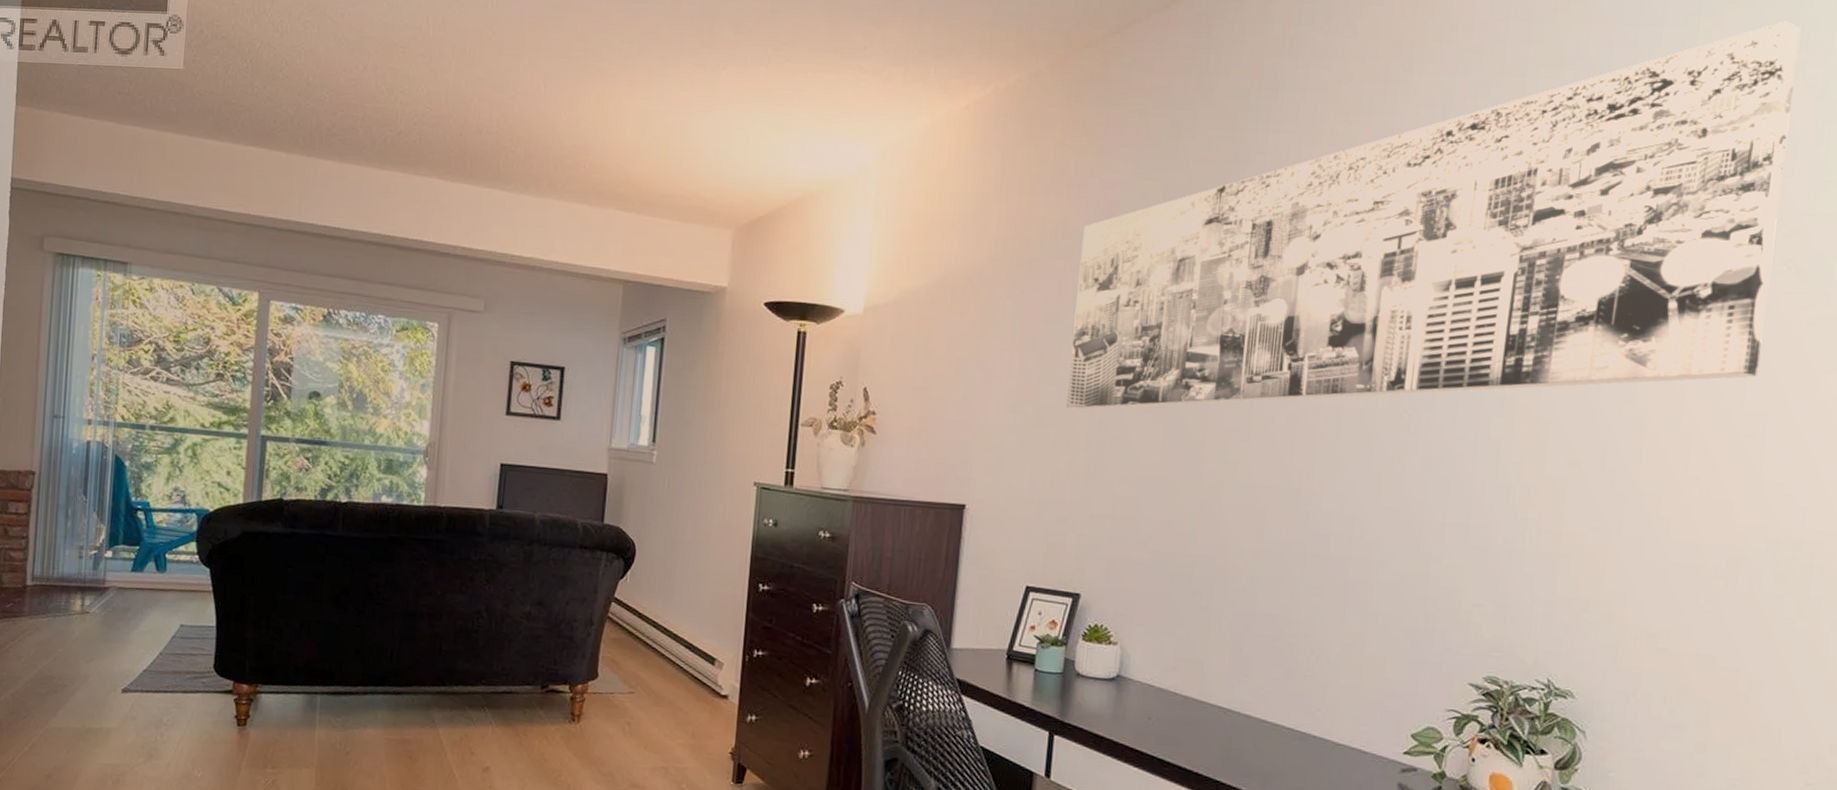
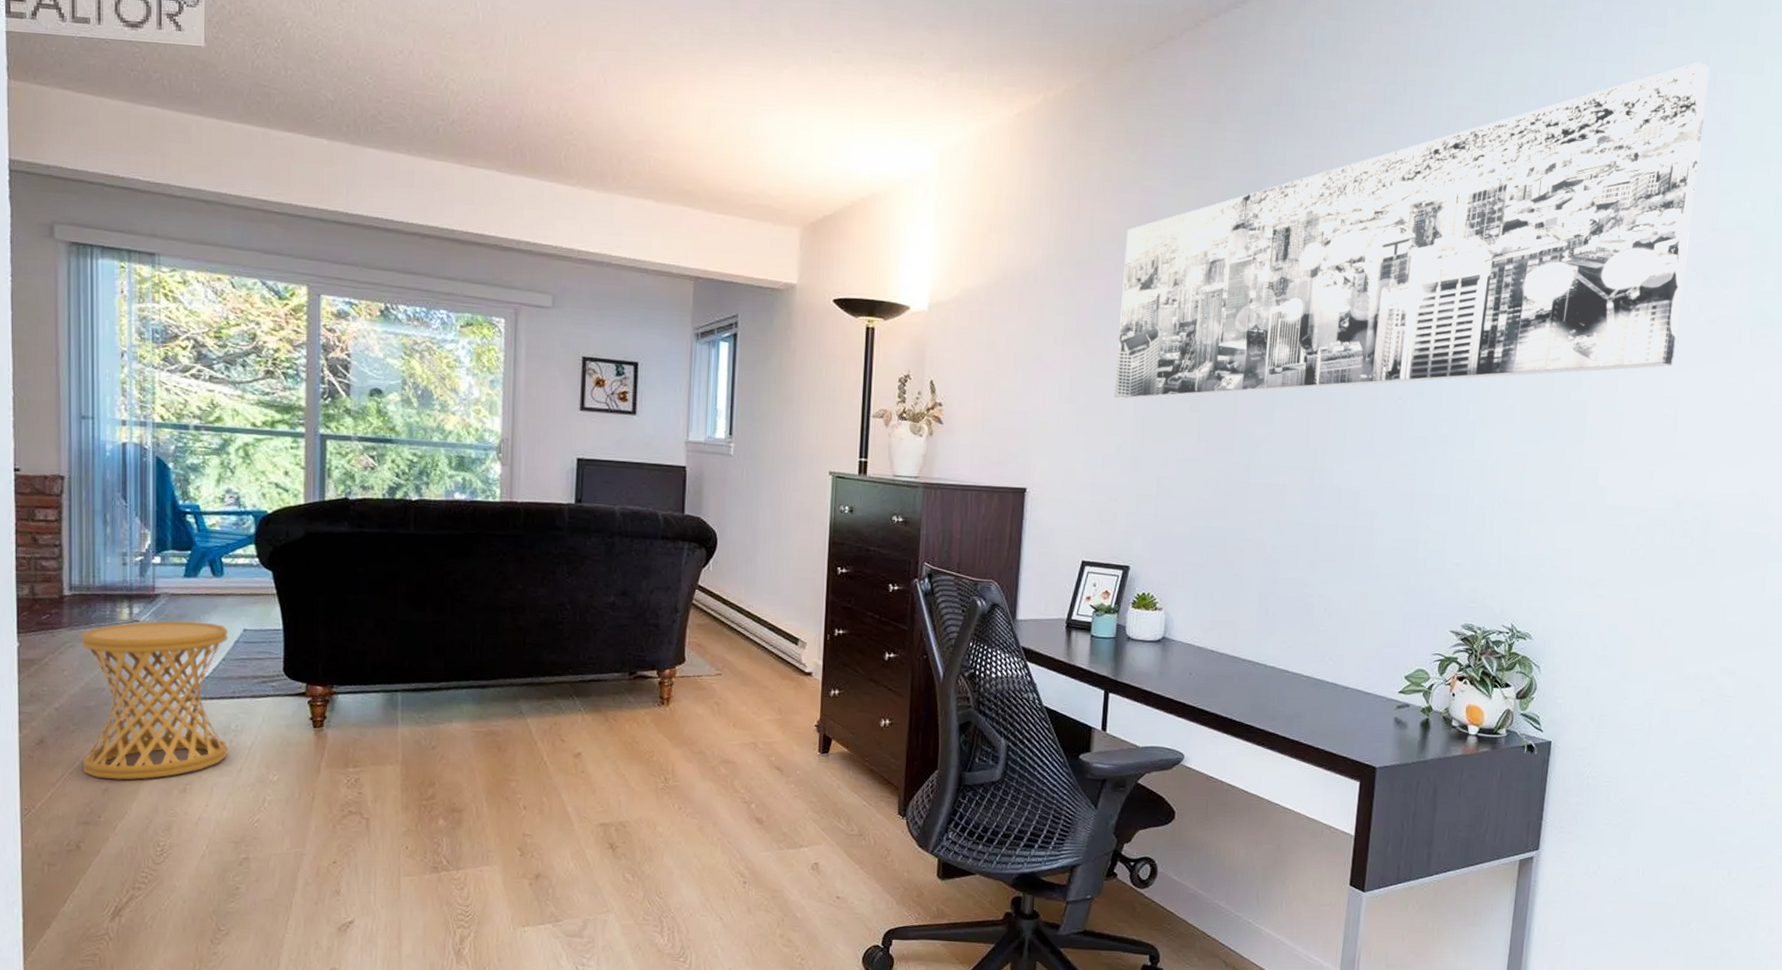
side table: none [31,613,167,768] -> present [81,620,229,780]

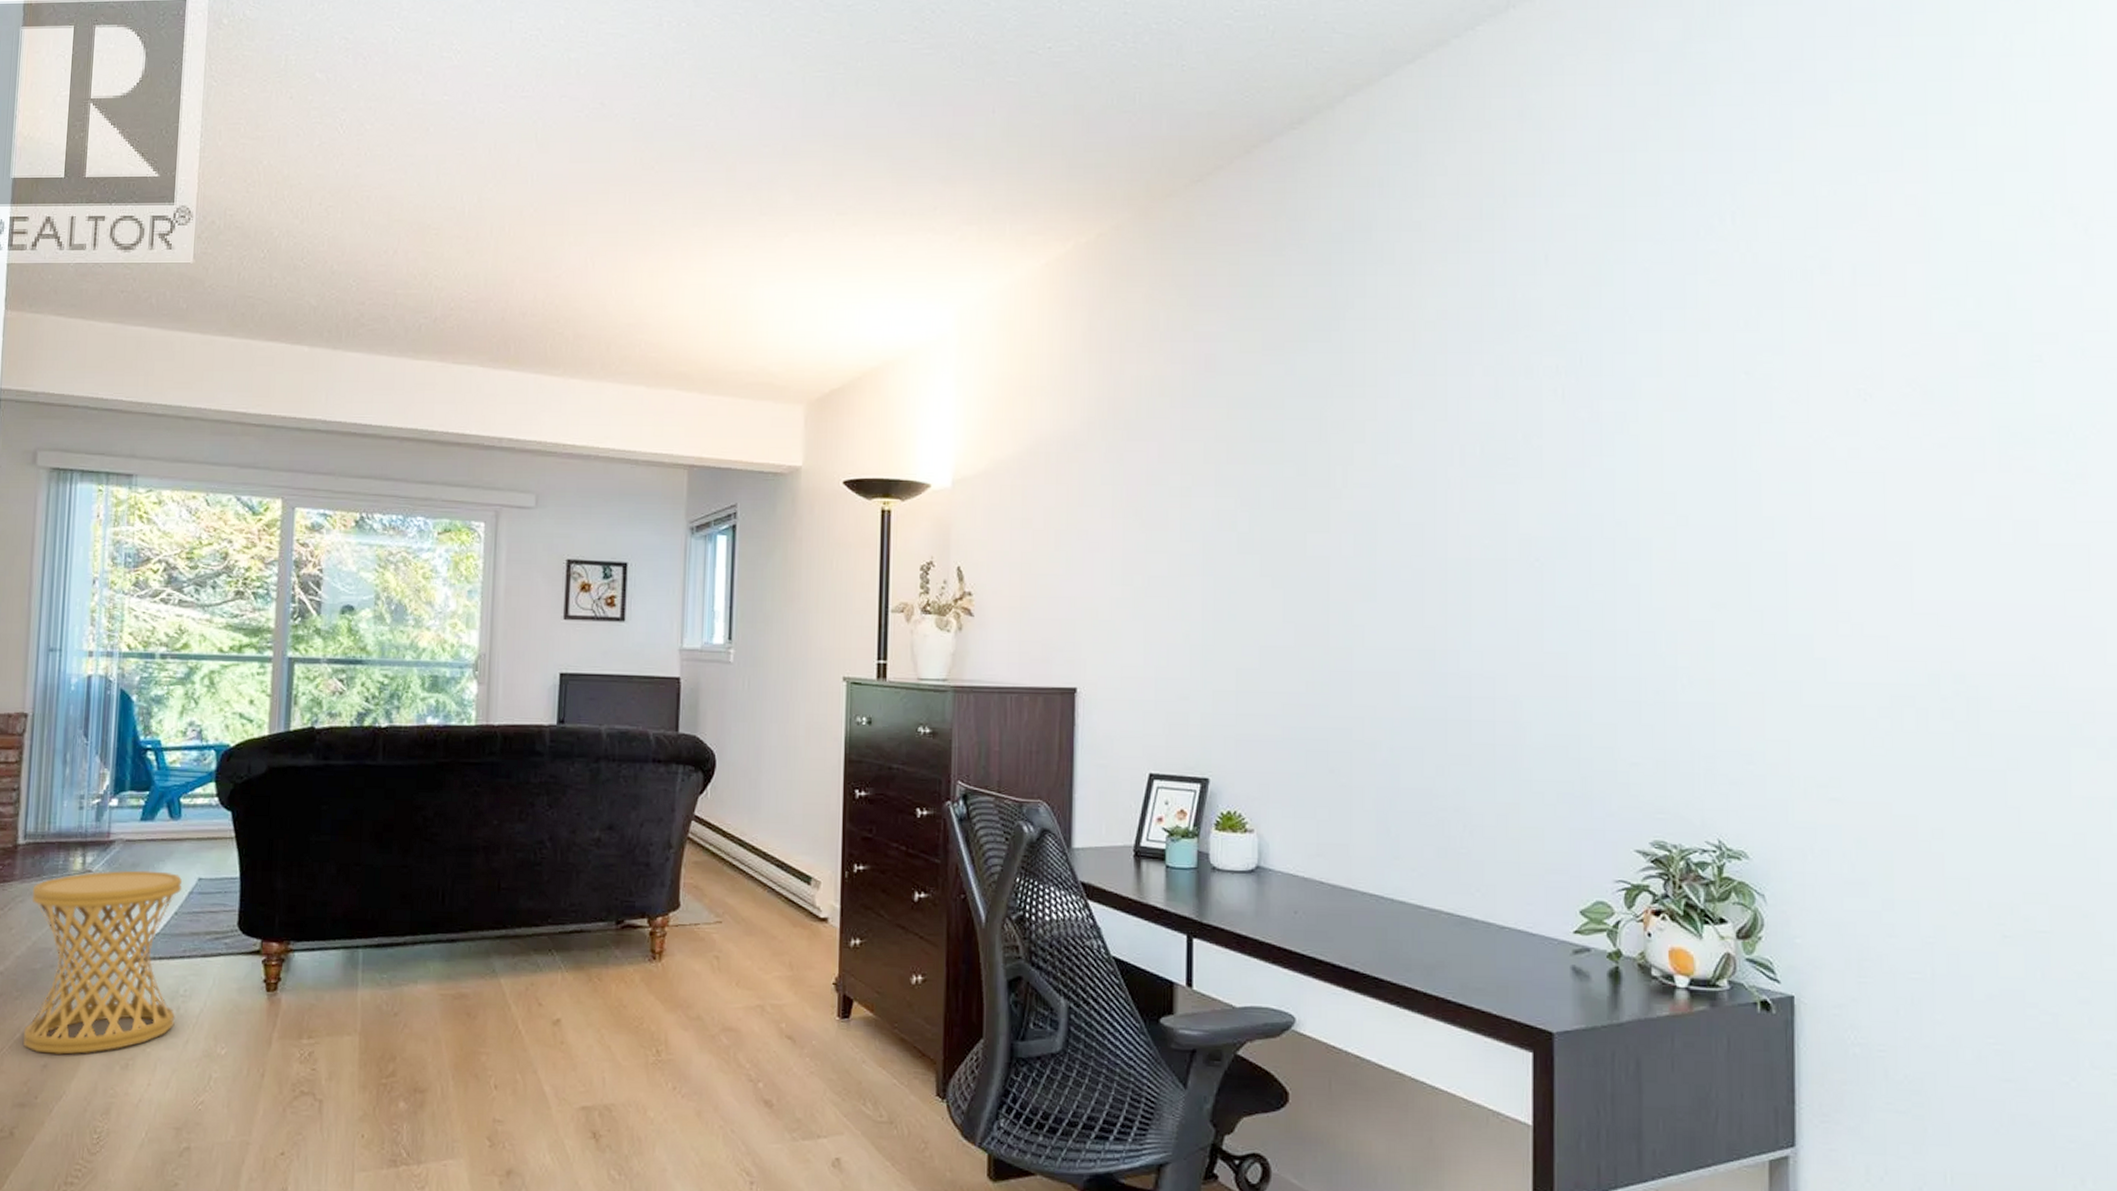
wall art: present [1115,62,1710,400] -> none [1178,140,1897,578]

